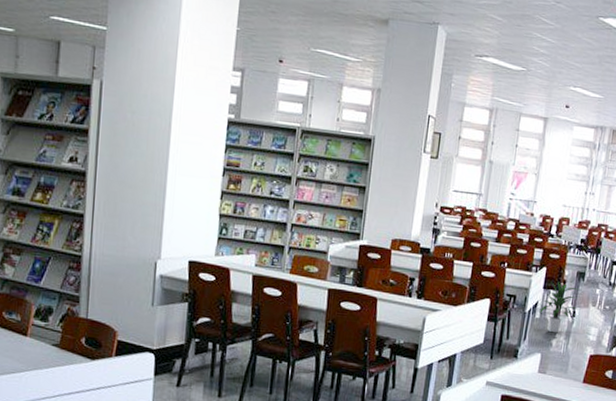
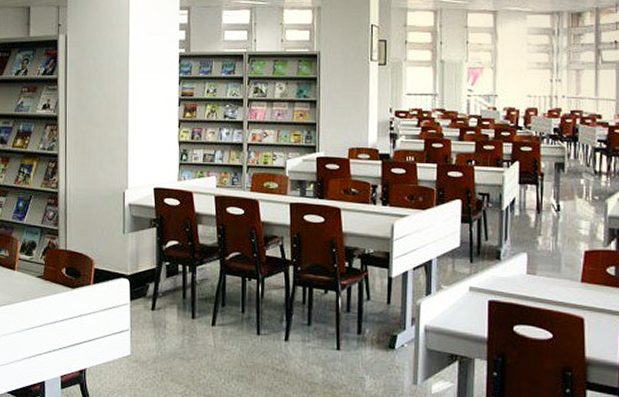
indoor plant: present [539,281,580,333] -> none [518,175,564,230]

